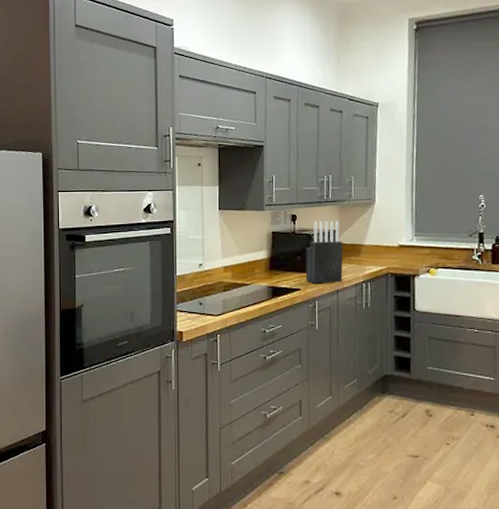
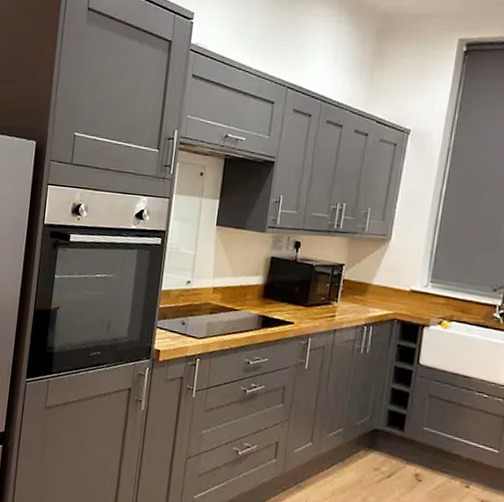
knife block: present [305,221,343,283] -> none [301,252,349,322]

